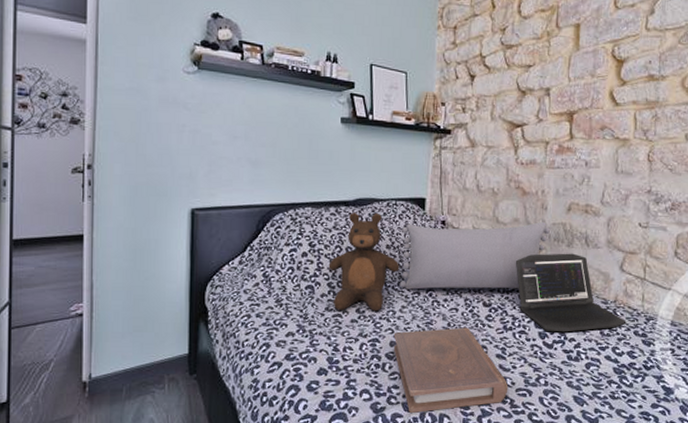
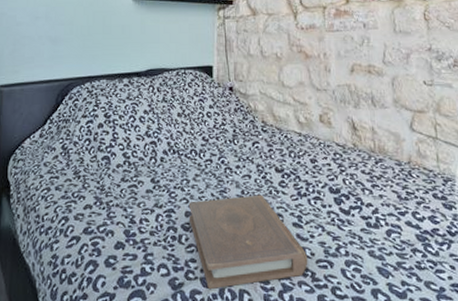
teddy bear: present [328,213,400,311] -> none [123,83,191,181]
pillow: present [399,222,550,290] -> none [191,84,335,157]
laptop: present [515,253,627,334] -> none [304,114,424,199]

